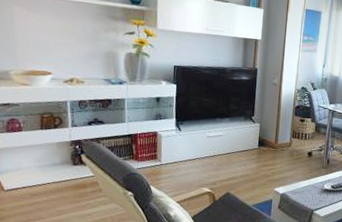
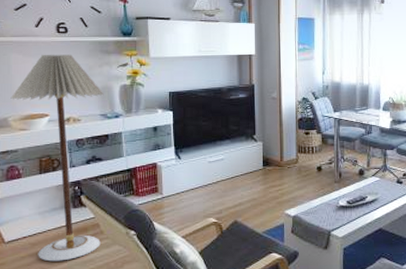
floor lamp: none [13,12,109,213] -> present [10,54,104,262]

